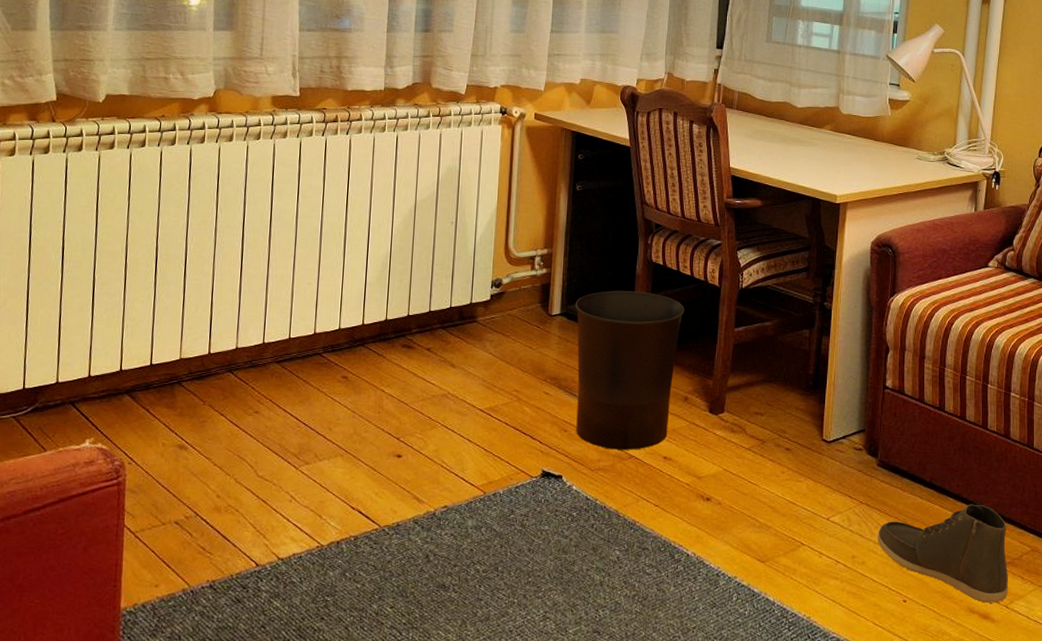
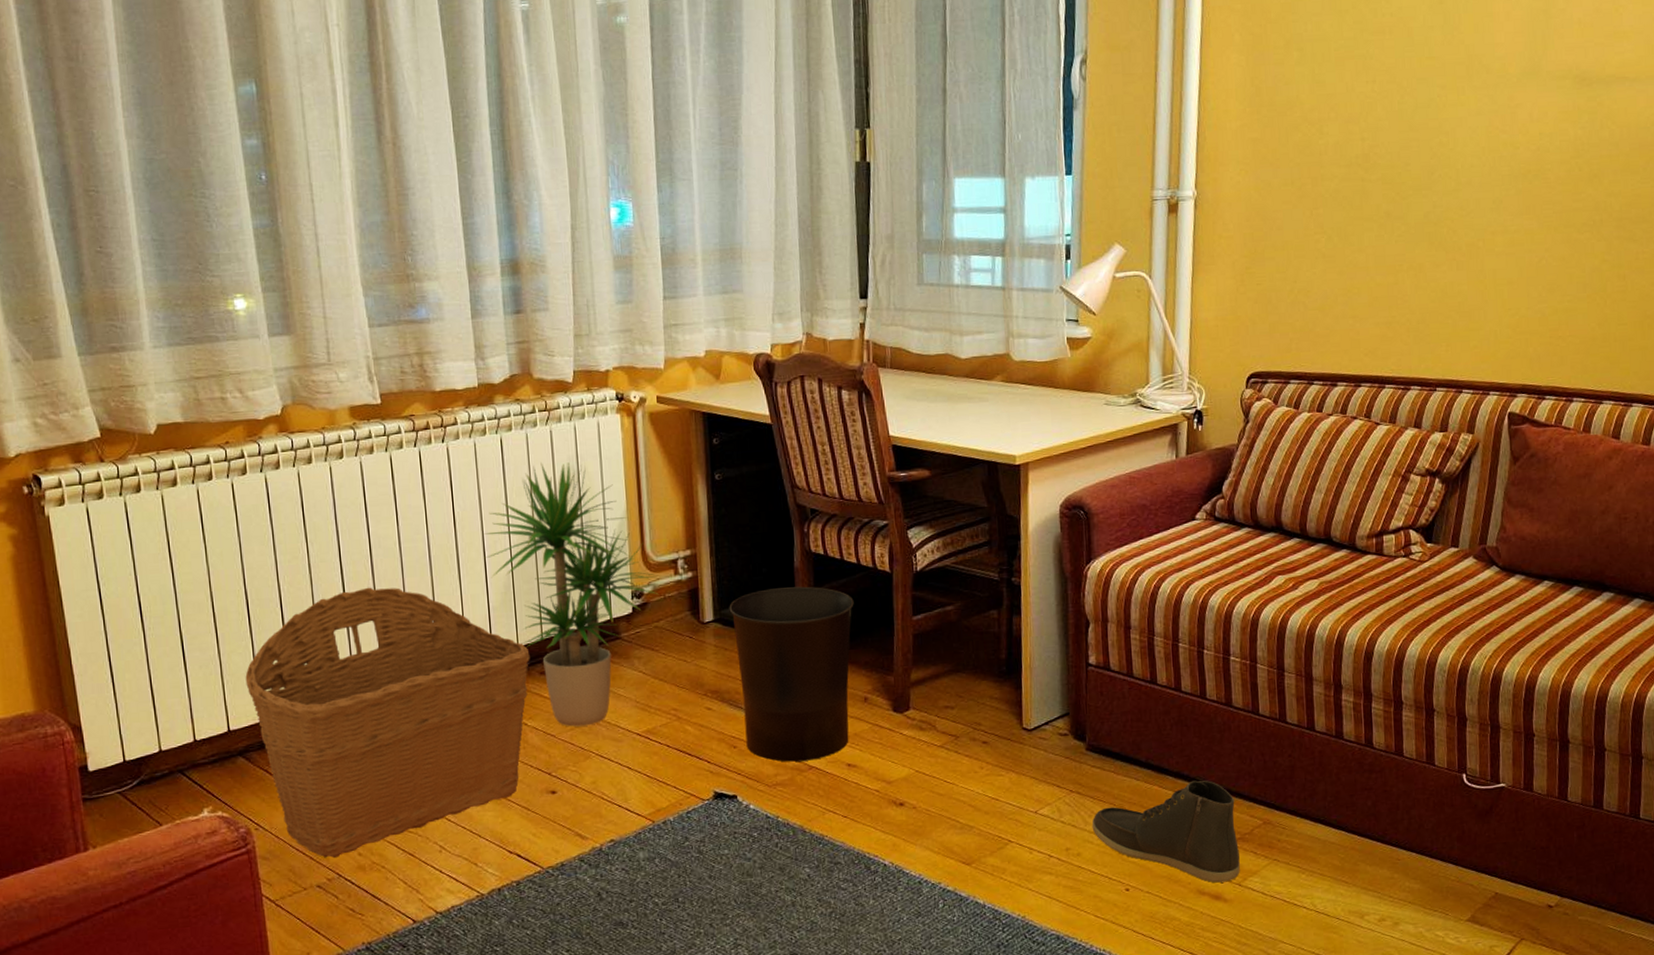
wicker basket: none [143,254,396,497] -> present [245,587,530,858]
potted plant: none [368,160,516,398] -> present [484,462,659,727]

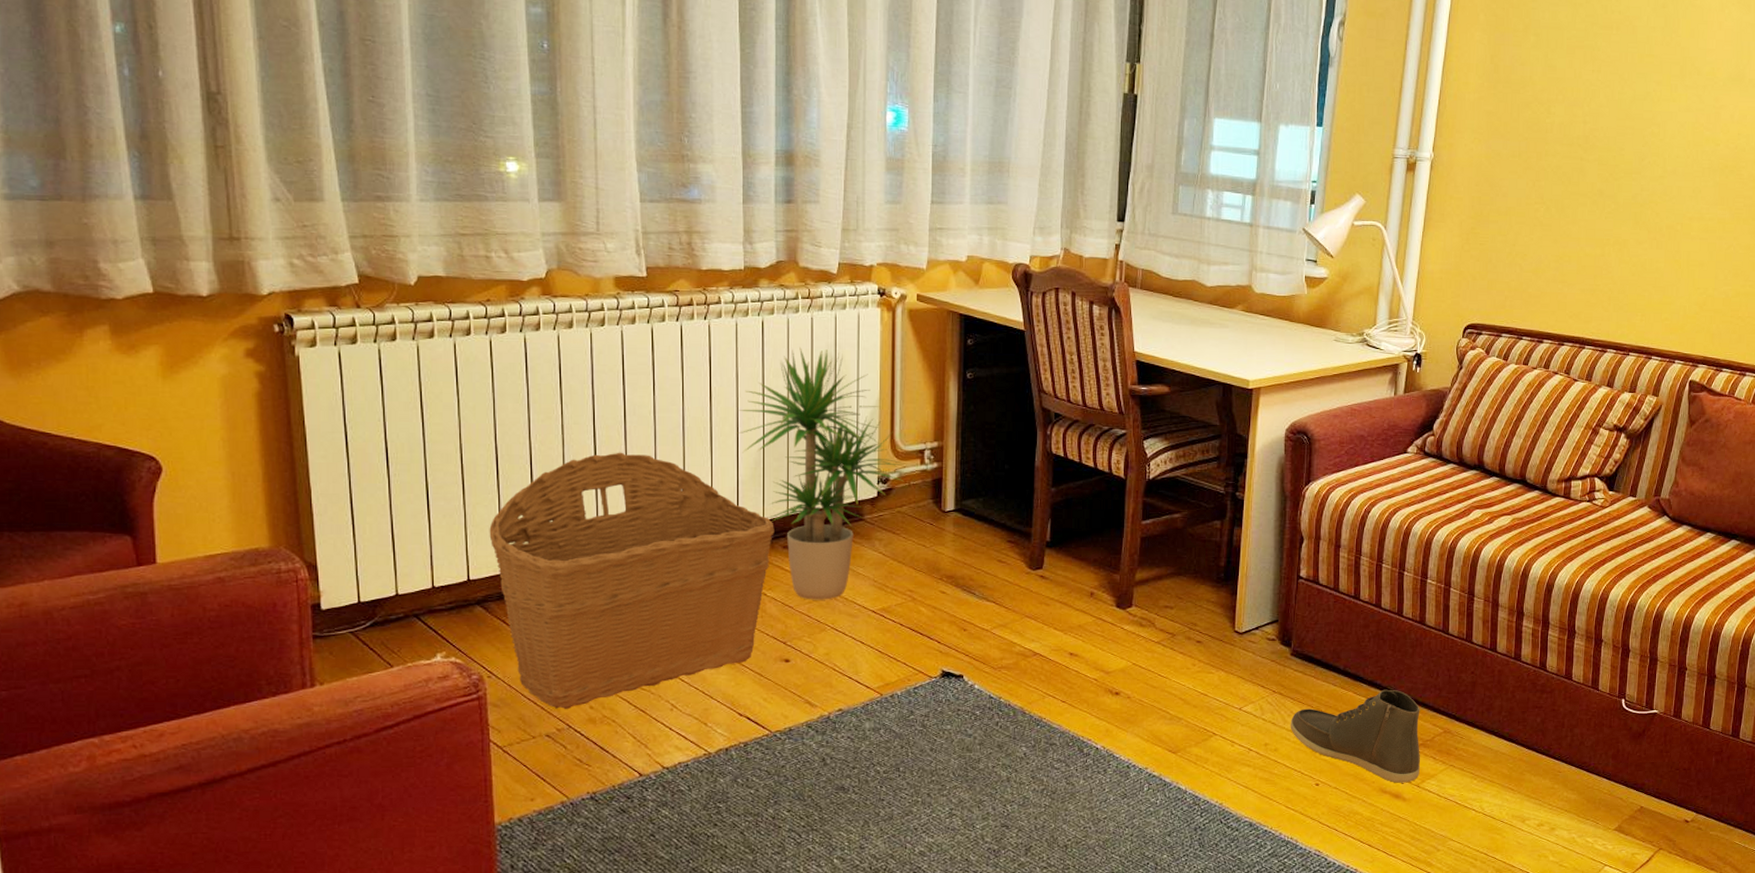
waste bin: present [729,586,854,762] -> none [970,484,1088,647]

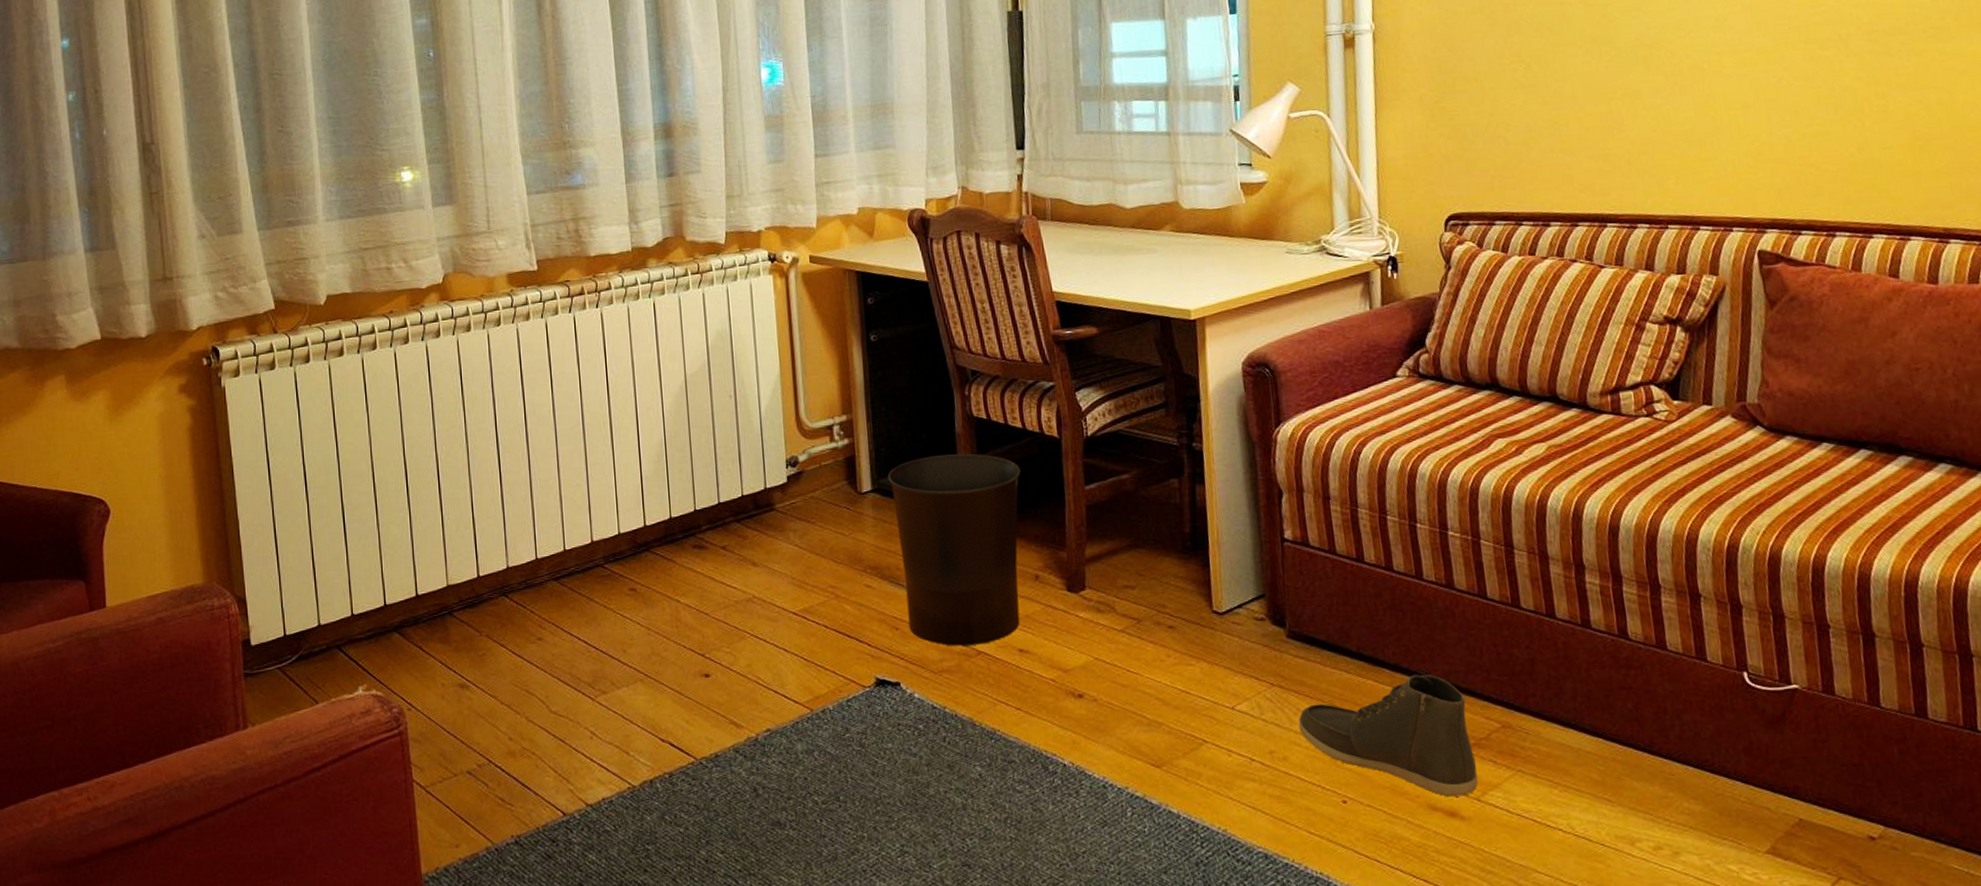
wicker basket: present [489,452,774,709] -> none [402,456,683,742]
potted plant: present [737,347,904,600] -> none [637,325,814,605]
waste bin: none [970,484,1088,647] -> present [887,453,1021,646]

